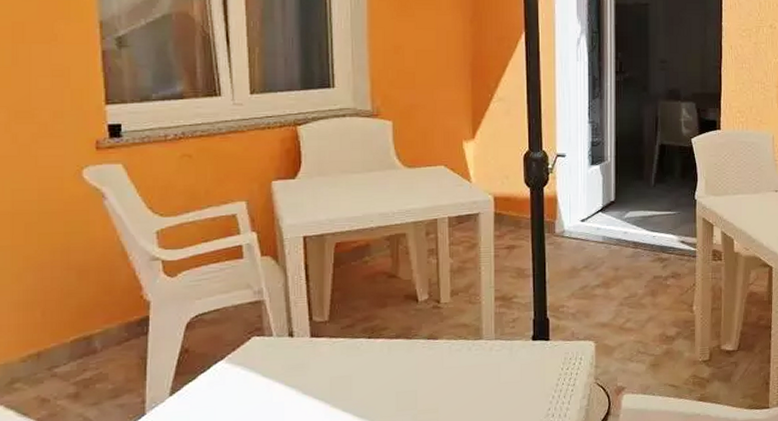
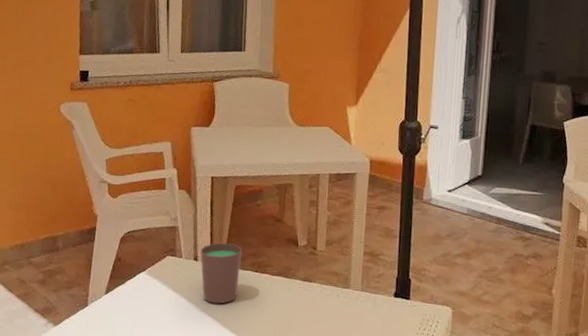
cup: none [295,310,350,383] -> present [200,242,243,304]

